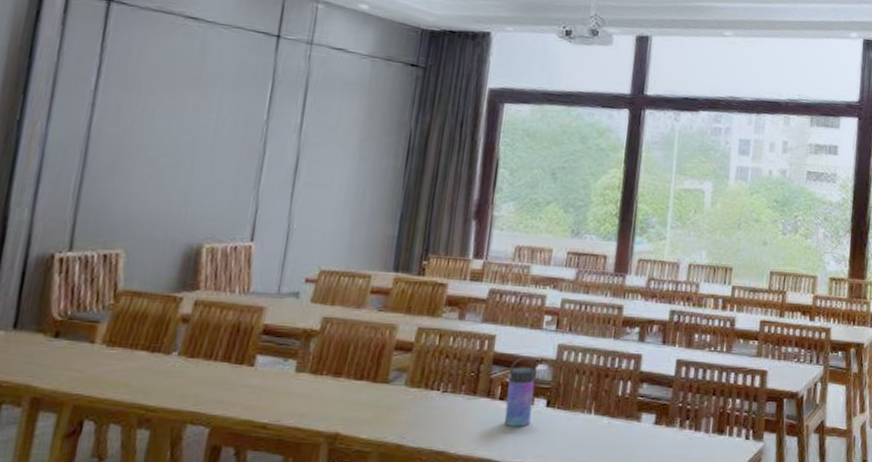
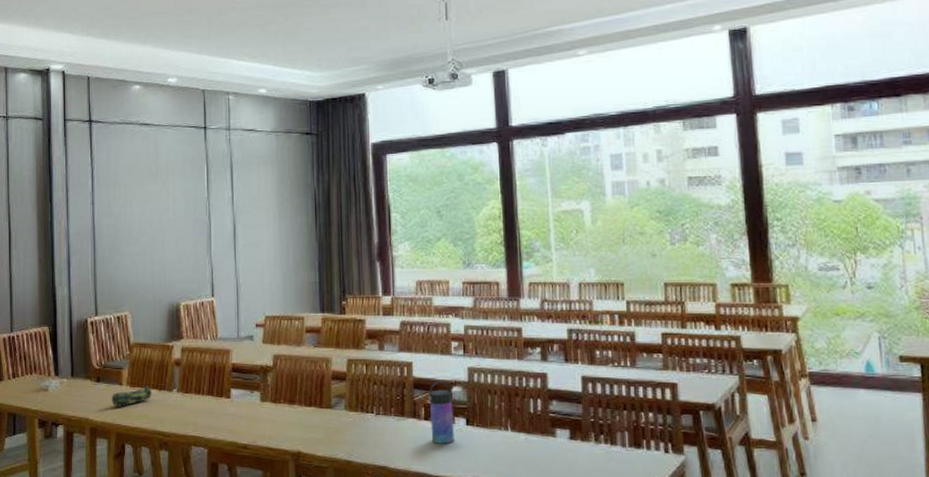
pencil case: none [73,345,141,372] -> present [112,385,153,407]

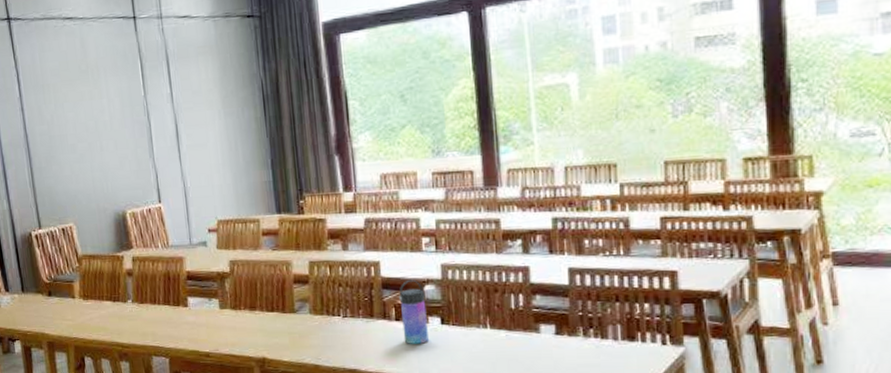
pencil case: present [112,385,153,407] -> none [65,297,107,320]

